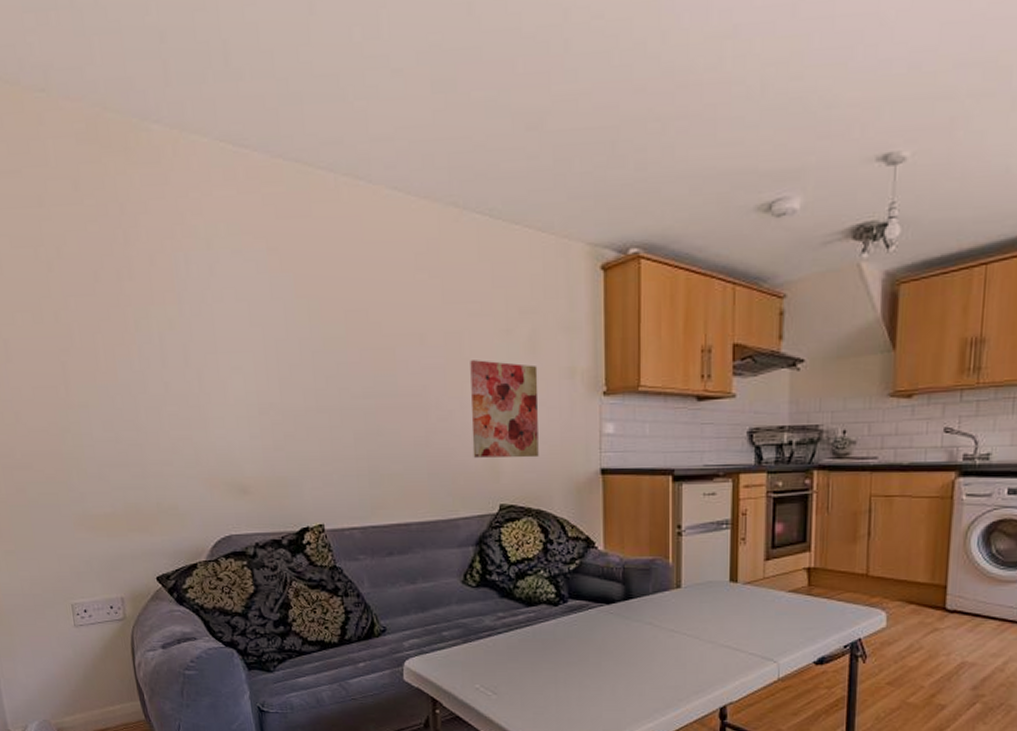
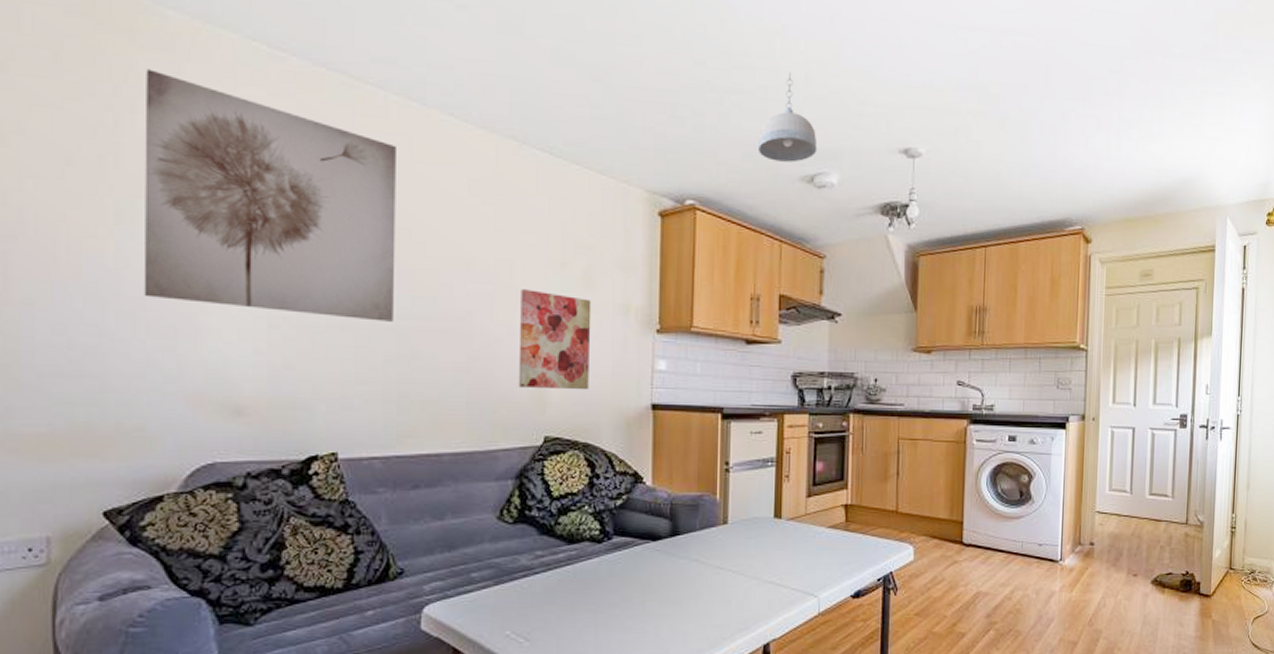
wall art: none [141,184,360,402] -> present [143,69,396,322]
pendant light: none [708,81,776,192] -> present [758,72,818,163]

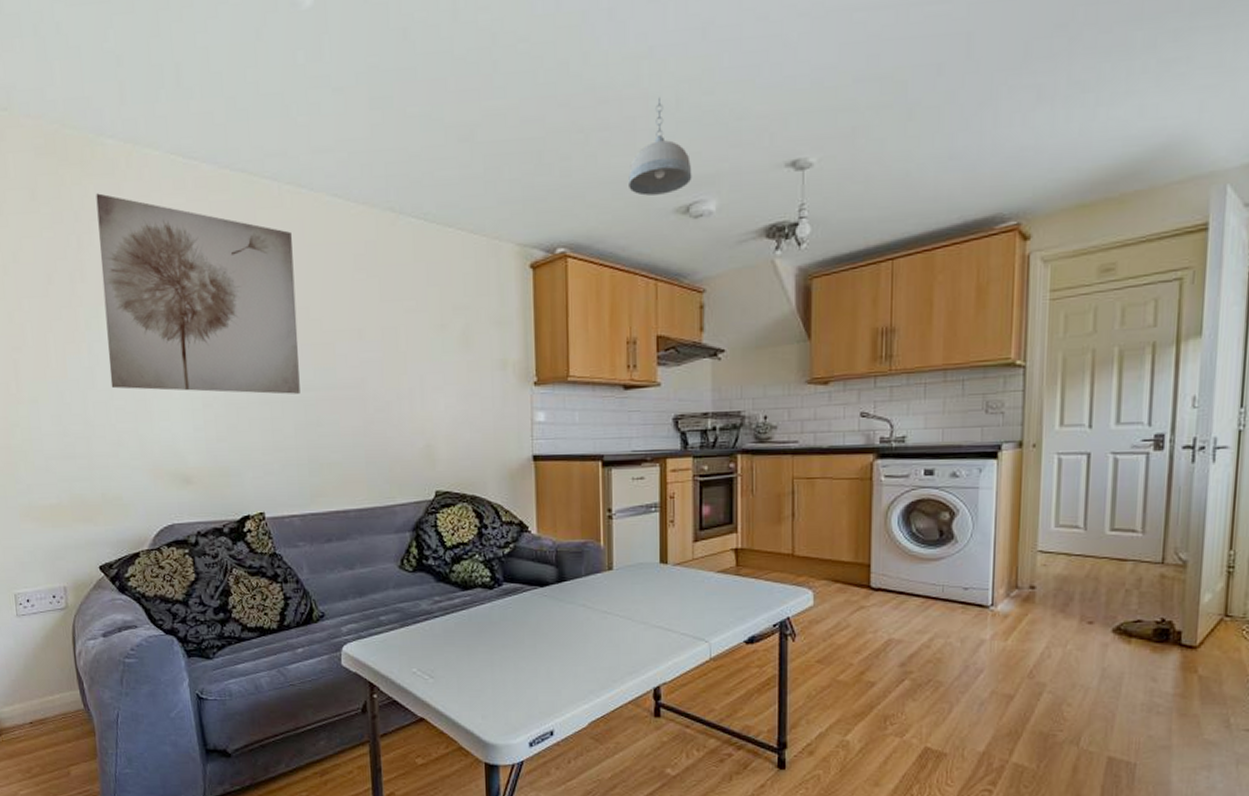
wall art: present [518,289,592,390] -> none [406,353,473,446]

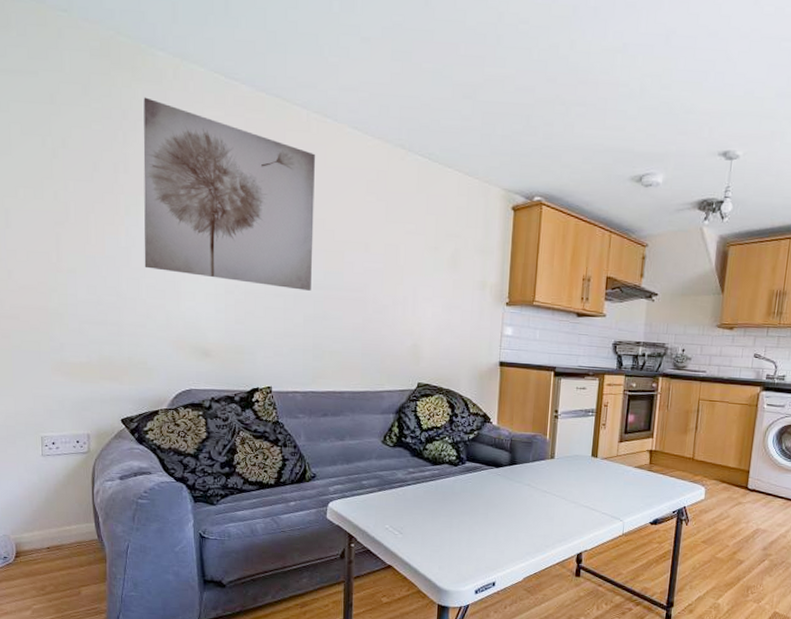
pendant light: present [629,96,692,196] -> none [596,85,647,165]

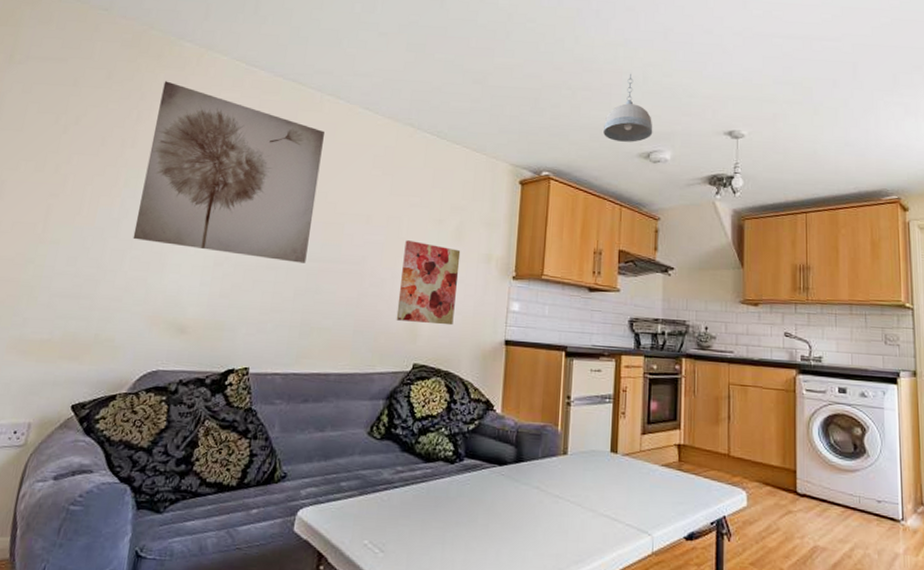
wall art: none [399,268,457,349] -> present [396,240,461,326]
pendant light: none [596,85,647,165] -> present [603,73,653,142]

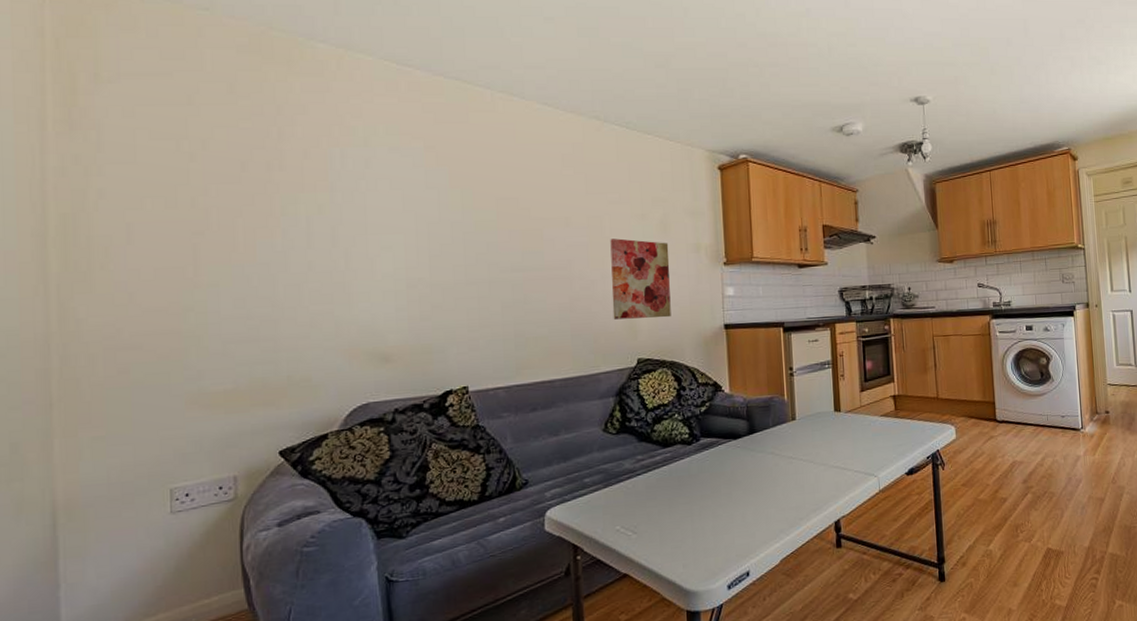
wall art: present [133,81,325,263] -> none [302,90,508,275]
pendant light: present [603,73,653,142] -> none [795,45,844,117]

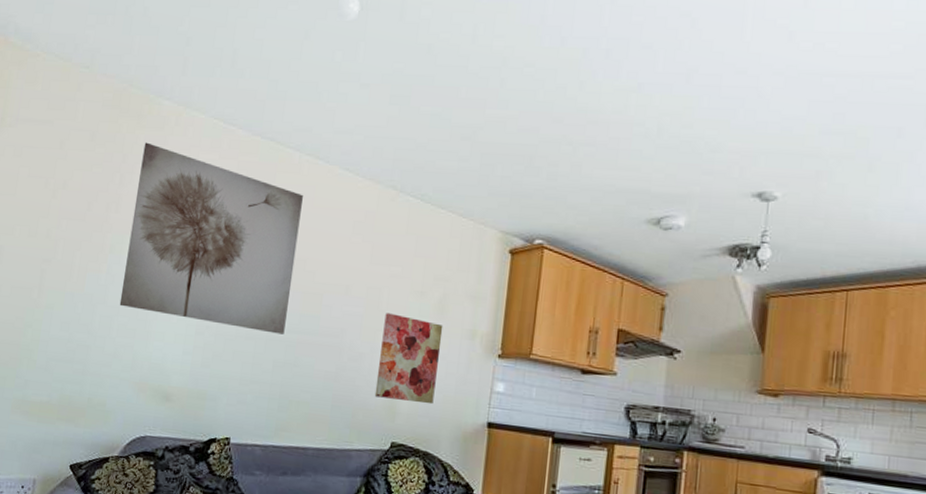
wall art: none [302,90,508,275] -> present [119,142,303,335]

